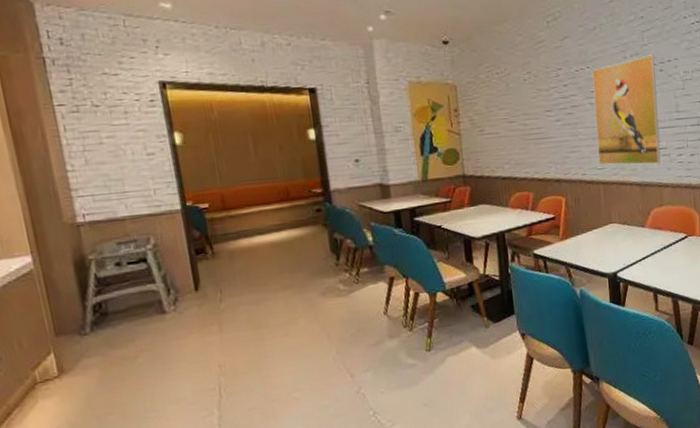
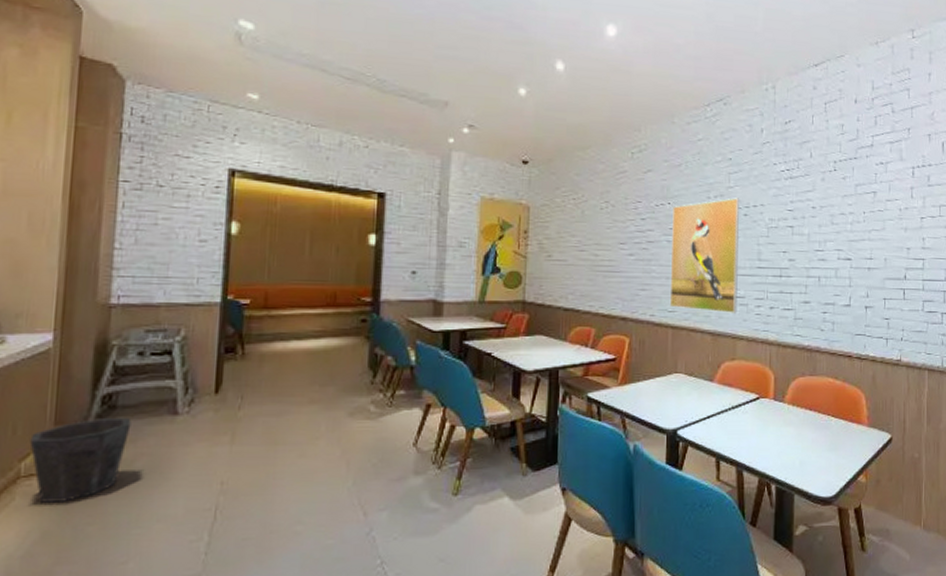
waste bin: none [36,322,126,402] -> present [29,418,132,503]

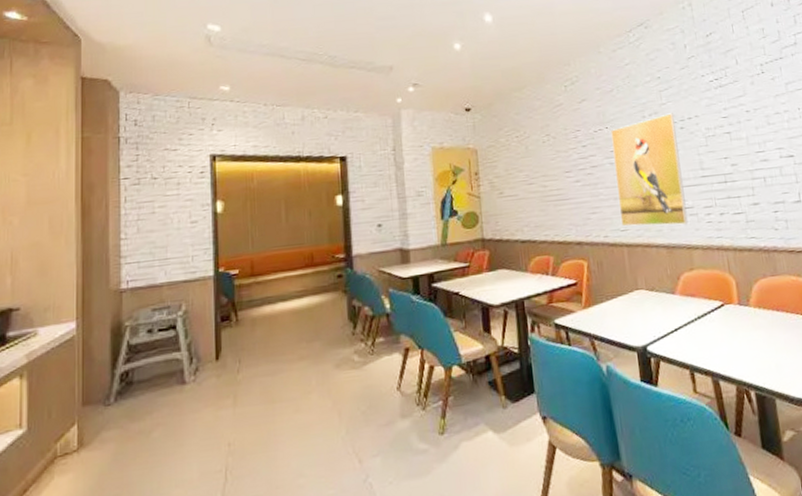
waste bin: present [29,418,132,503] -> none [63,392,147,479]

